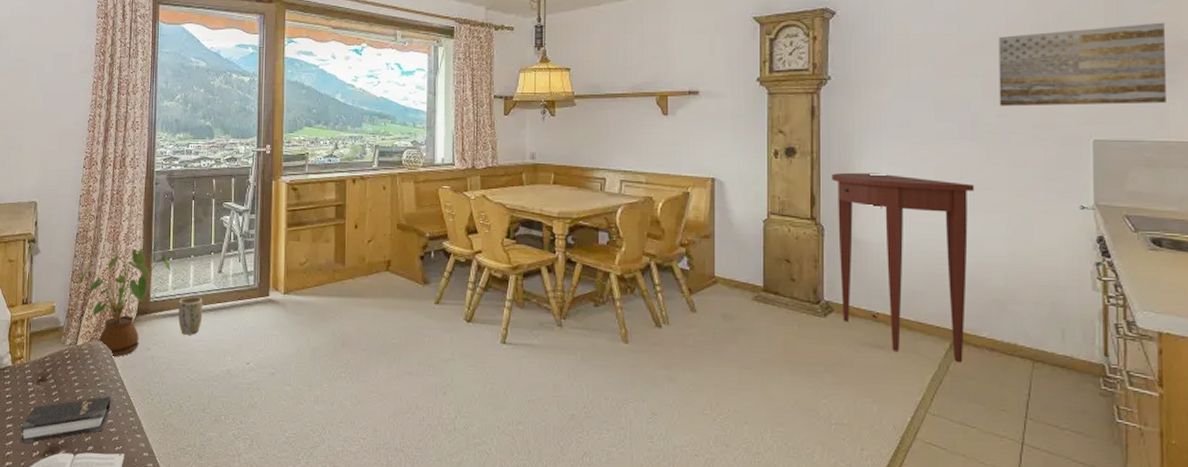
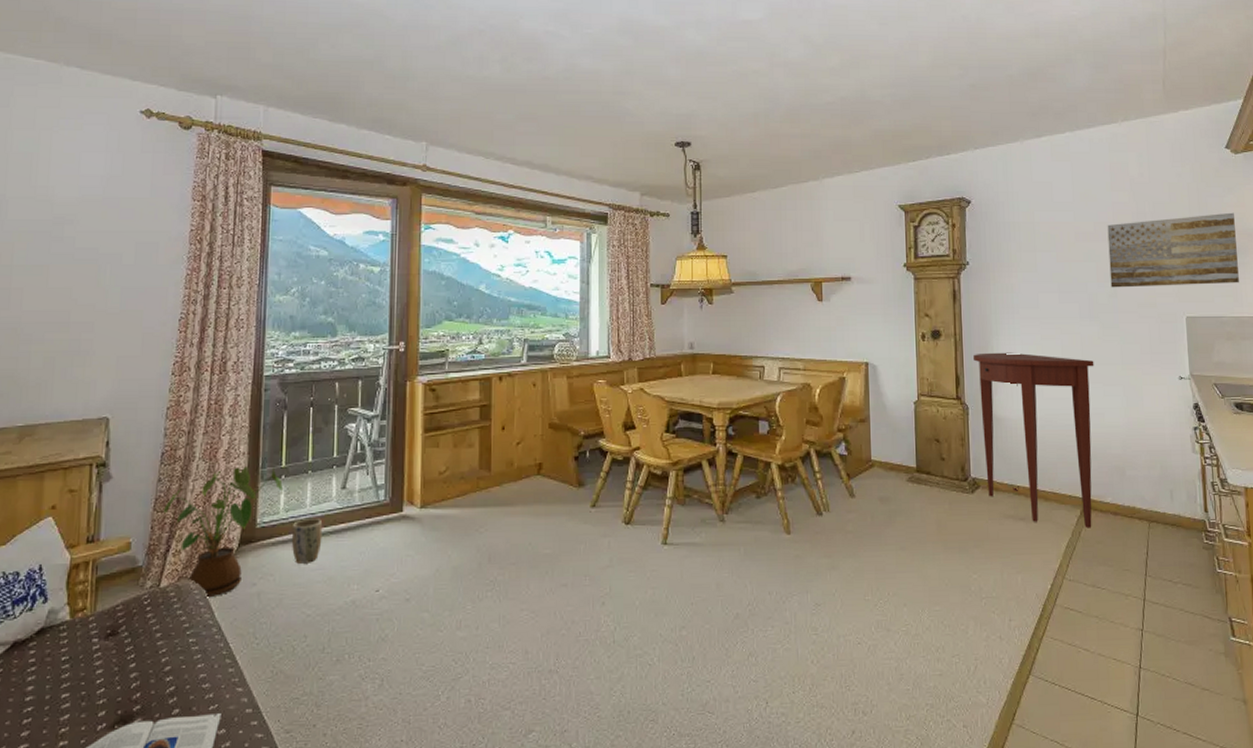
hardback book: present [20,396,111,445] -> none [79,645,205,717]

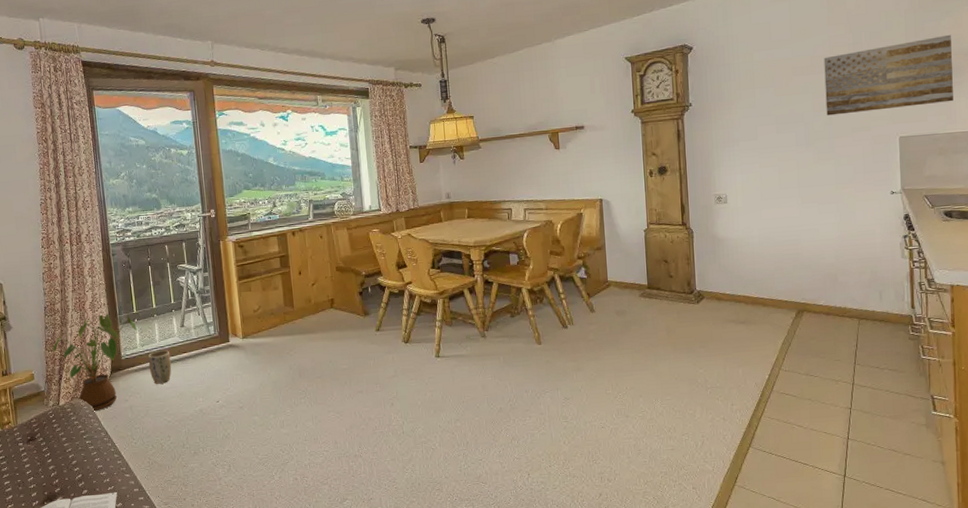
console table: present [973,352,1094,528] -> none [697,181,810,328]

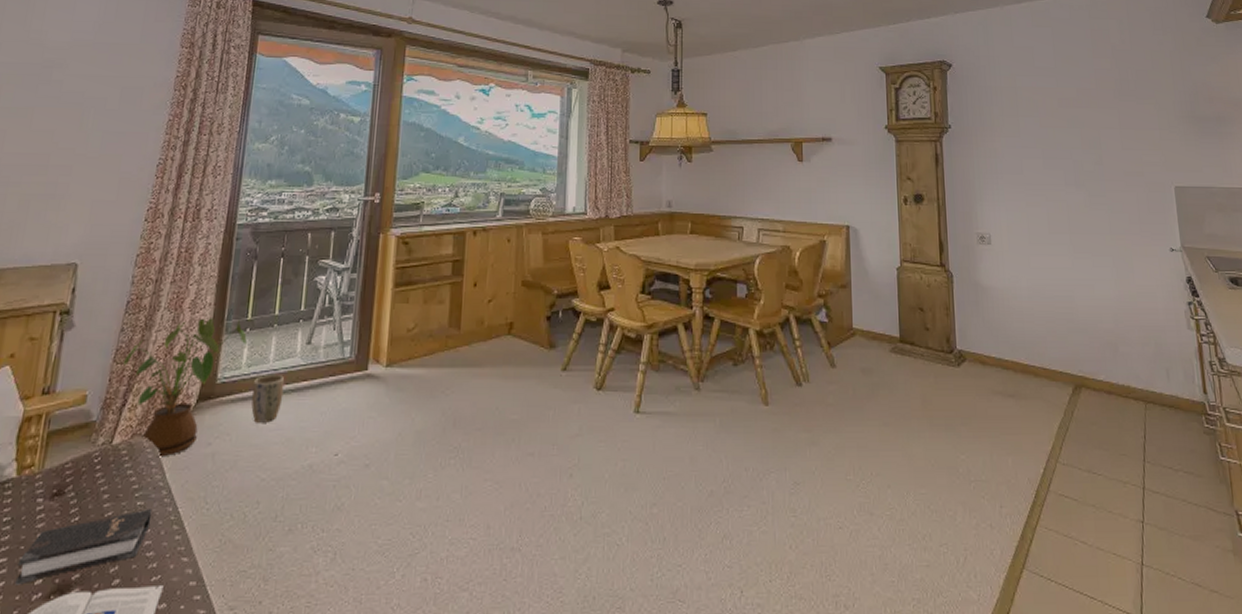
hardback book: none [17,445,99,497] -> present [14,509,153,585]
wall art: present [824,34,953,116] -> none [1090,81,1227,155]

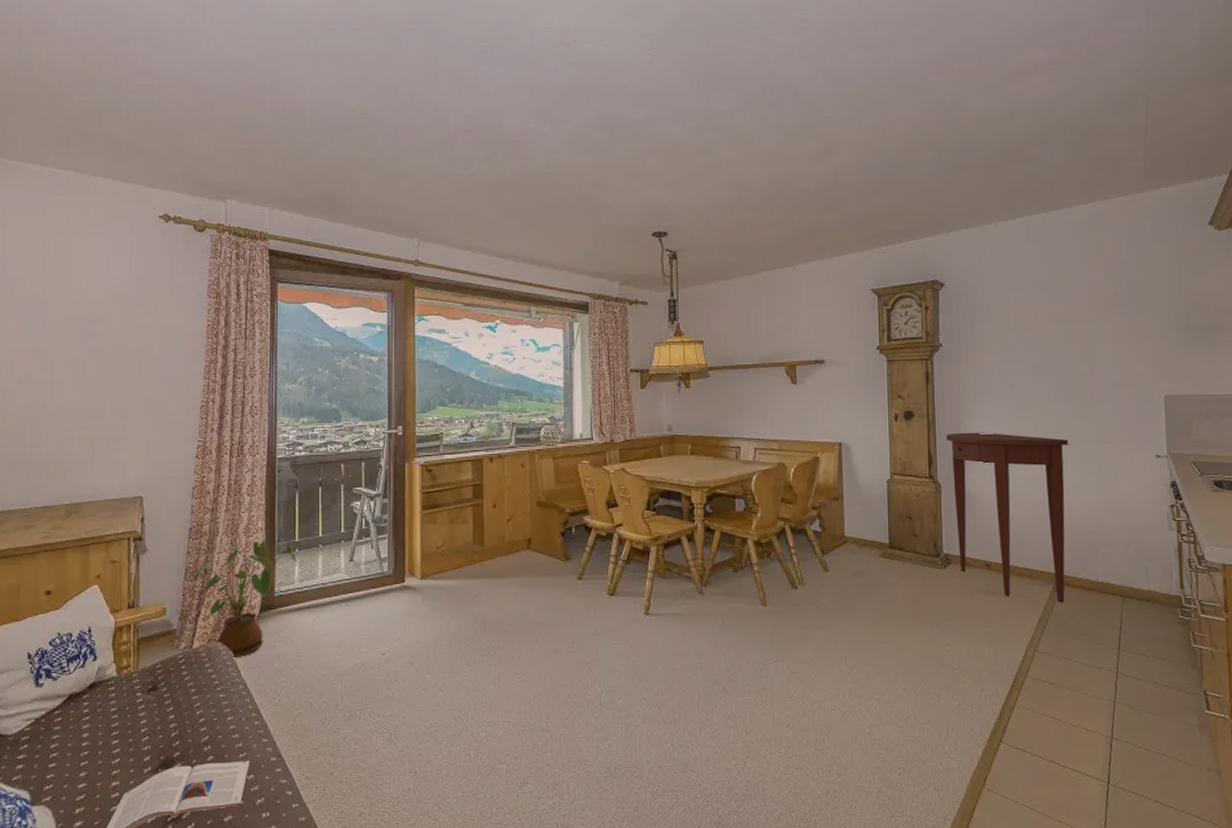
hardback book: present [14,509,153,585] -> none [128,700,233,761]
plant pot: present [251,375,285,423] -> none [306,588,333,629]
console table: none [957,218,1085,408] -> present [946,432,1069,603]

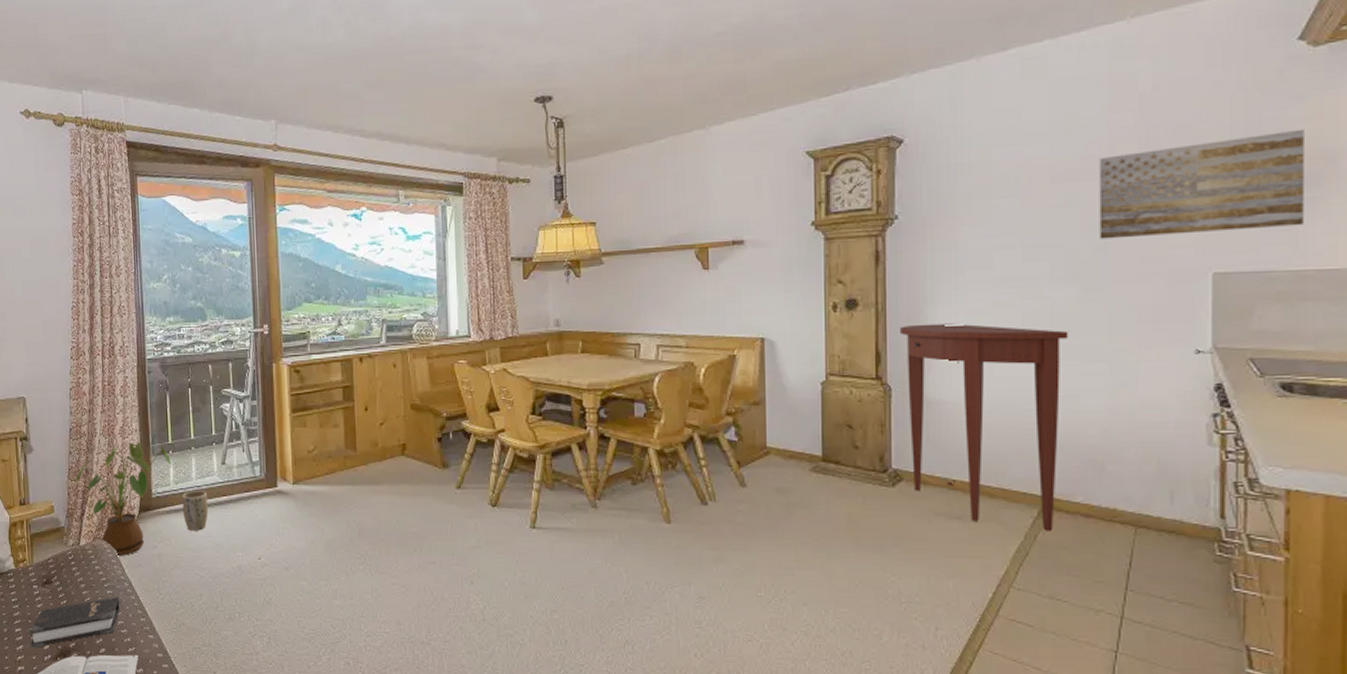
hardback book: none [128,700,233,761] -> present [29,597,120,649]
plant pot: none [306,588,333,629] -> present [181,491,209,531]
wall art: none [1083,290,1221,367] -> present [1099,129,1304,239]

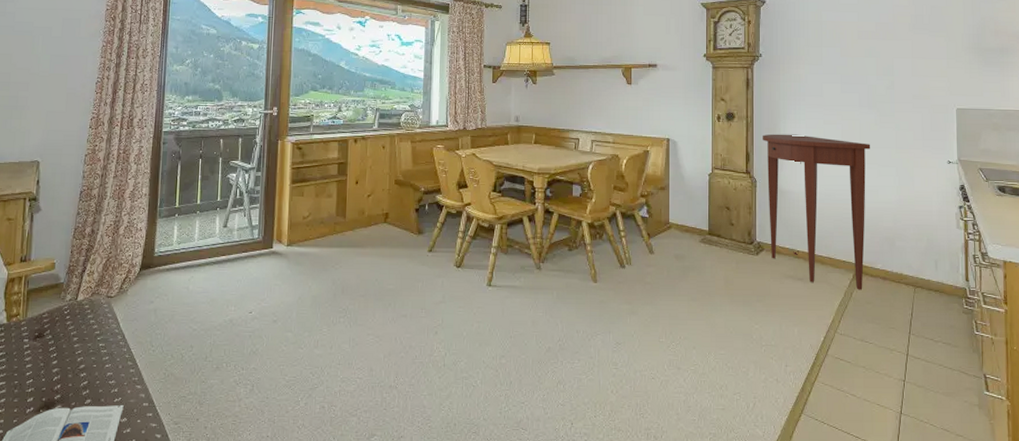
hardback book: present [29,597,120,649] -> none [13,349,112,401]
house plant: present [75,442,172,557] -> none [80,205,177,311]
plant pot: present [181,491,209,531] -> none [182,251,208,287]
wall art: present [1099,129,1304,239] -> none [888,17,1007,81]

